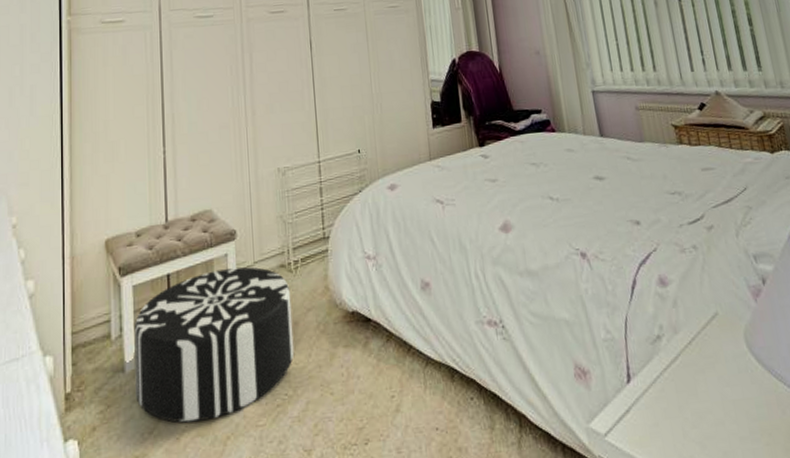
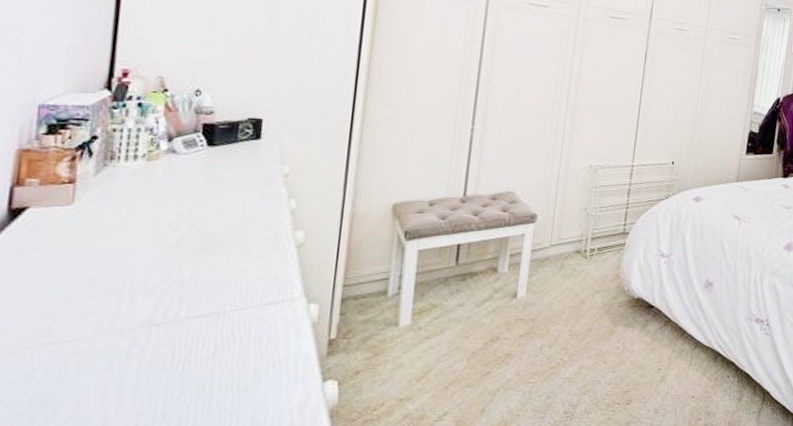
pouf: present [134,267,295,423] -> none [407,247,582,375]

